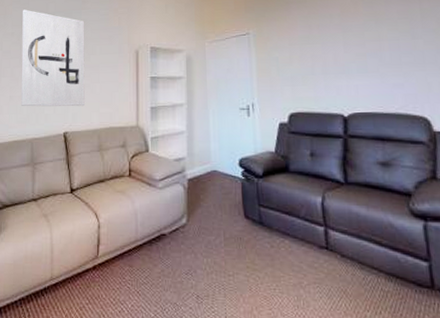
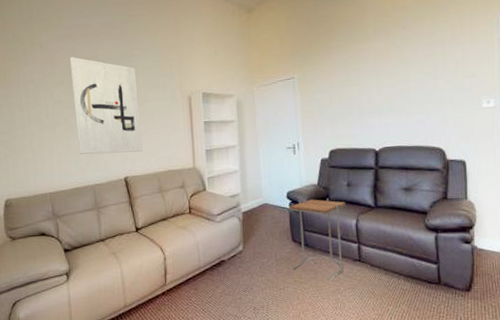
side table: none [241,169,309,270] -> present [289,198,346,281]

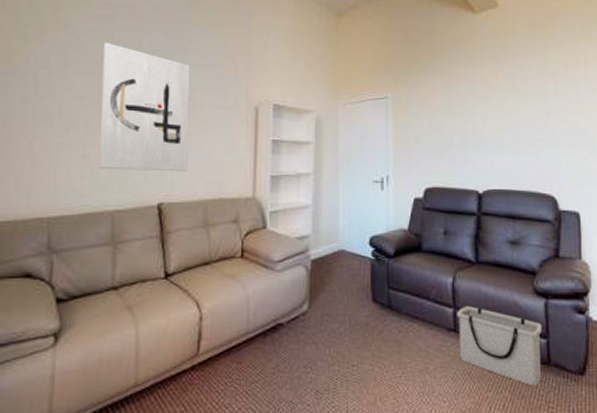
side table: present [289,198,346,281] -> none [371,248,441,356]
storage bin: none [361,241,433,301] -> present [457,306,542,386]

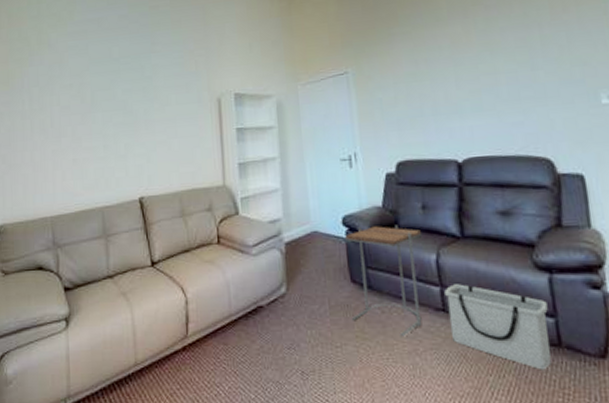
wall art: present [99,42,191,172] -> none [80,56,162,170]
side table: none [371,248,441,356] -> present [345,225,422,337]

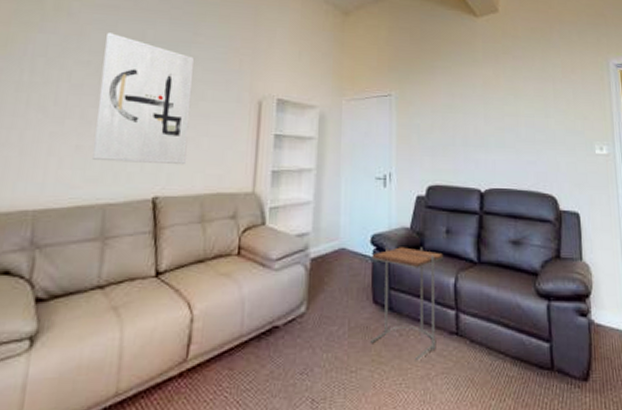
wall art: none [80,56,162,170] -> present [92,32,195,165]
storage bin: present [444,284,551,370] -> none [459,308,545,394]

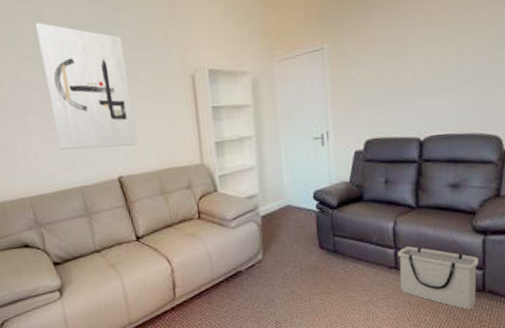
side table: present [371,247,443,361] -> none [315,198,382,290]
storage bin: none [459,308,545,394] -> present [398,246,479,310]

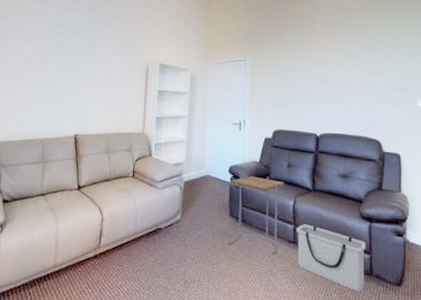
wall art: present [35,22,138,150] -> none [35,18,101,112]
side table: none [315,198,382,290] -> present [228,175,285,260]

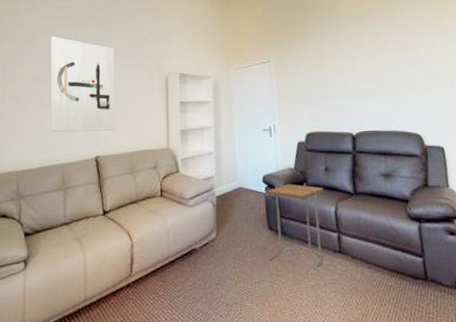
wall art: none [35,18,101,112] -> present [50,36,116,132]
storage bin: present [296,224,366,292] -> none [341,231,420,300]

